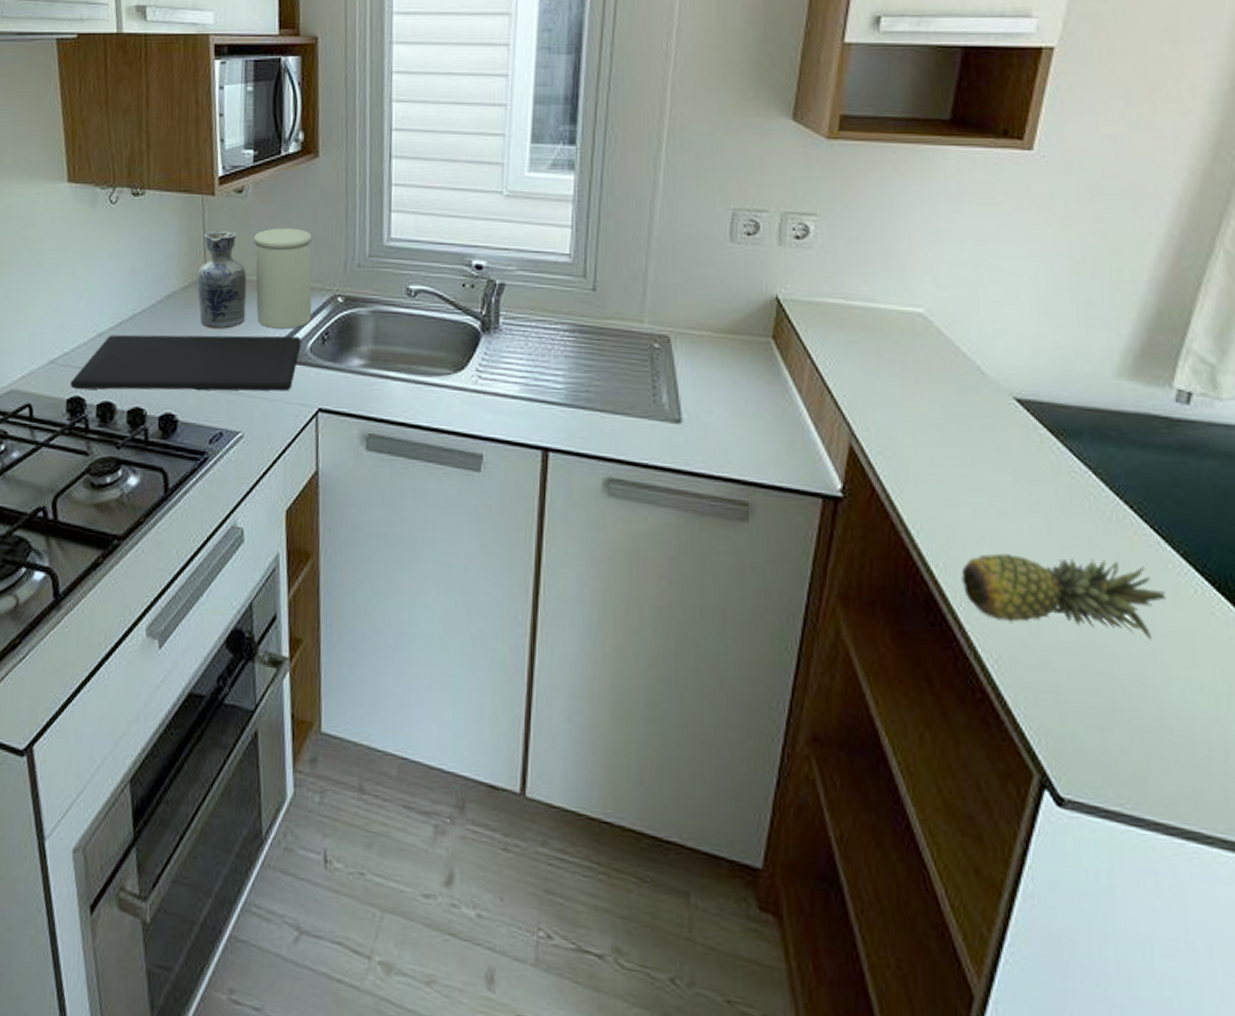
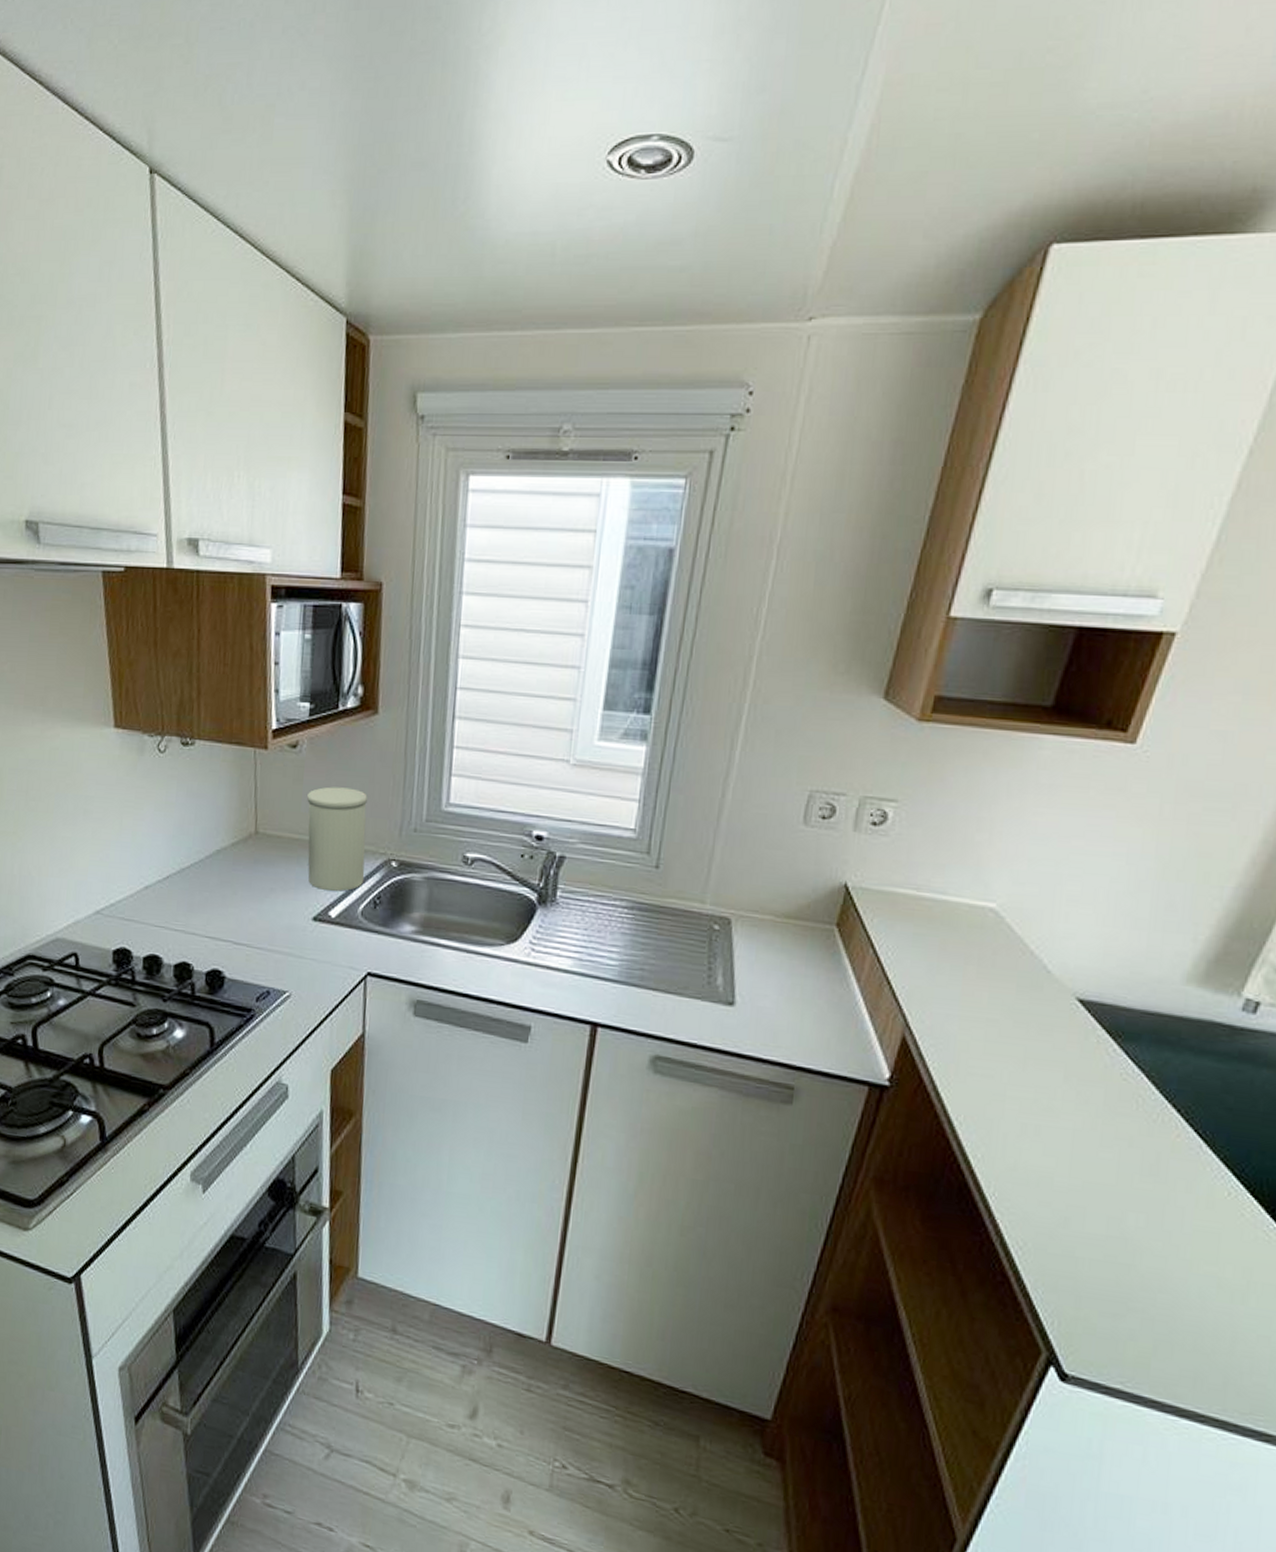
cutting board: present [70,334,302,391] -> none [117,888,353,954]
ceramic jug: present [196,230,247,330] -> none [246,786,299,889]
fruit: present [961,552,1166,641] -> none [997,1147,1200,1238]

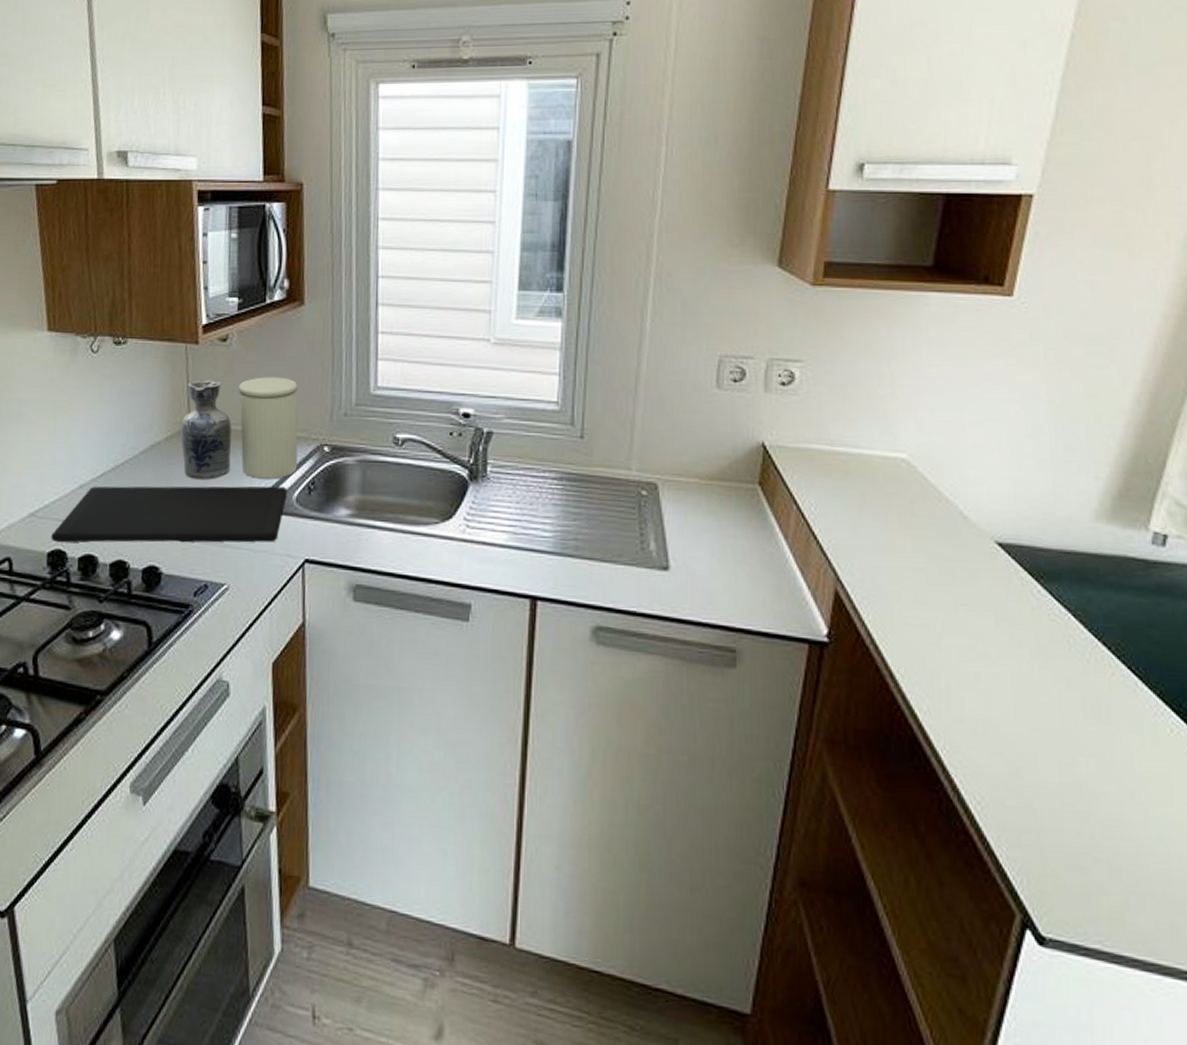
cutting board: none [117,888,353,954] -> present [51,486,288,543]
ceramic jug: none [246,786,299,889] -> present [180,380,232,481]

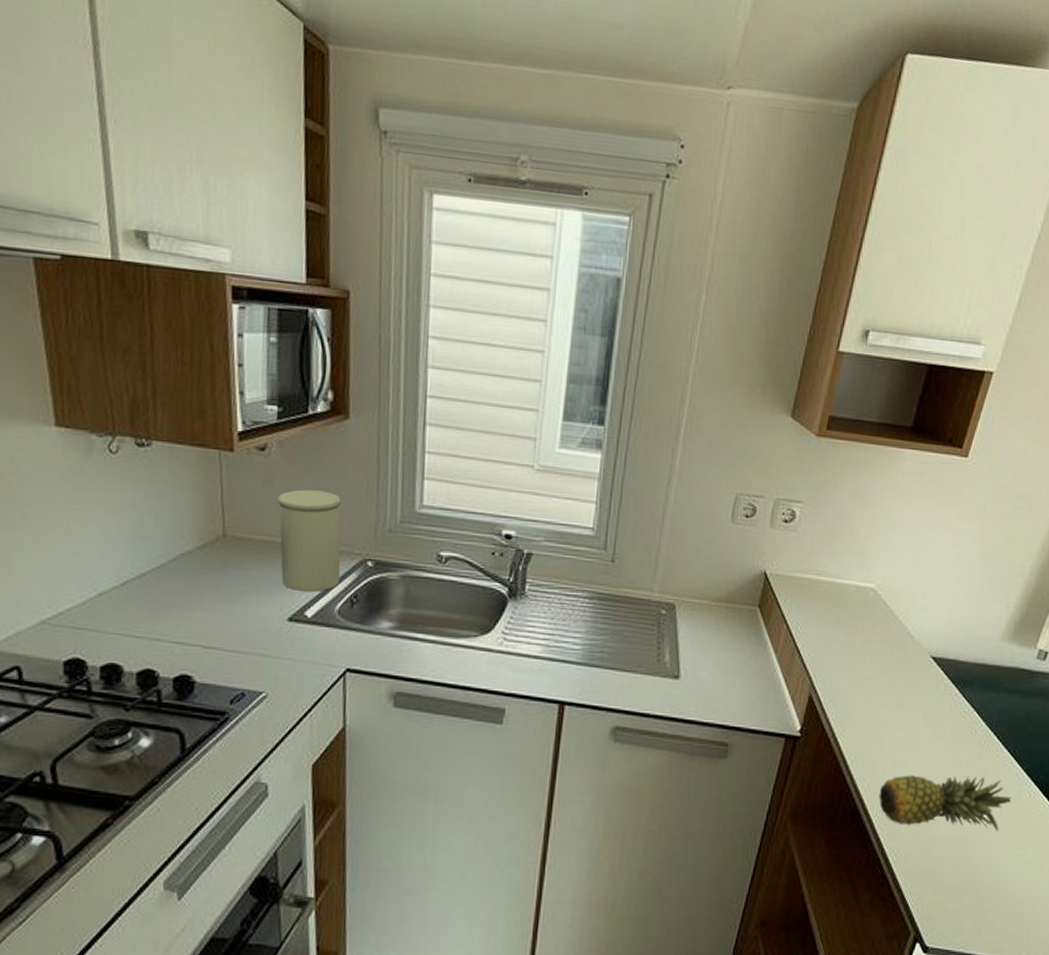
cutting board: present [51,486,288,543] -> none [67,594,329,652]
ceramic jug: present [180,380,232,481] -> none [213,489,271,592]
fruit: none [944,695,1144,781] -> present [879,774,1012,833]

